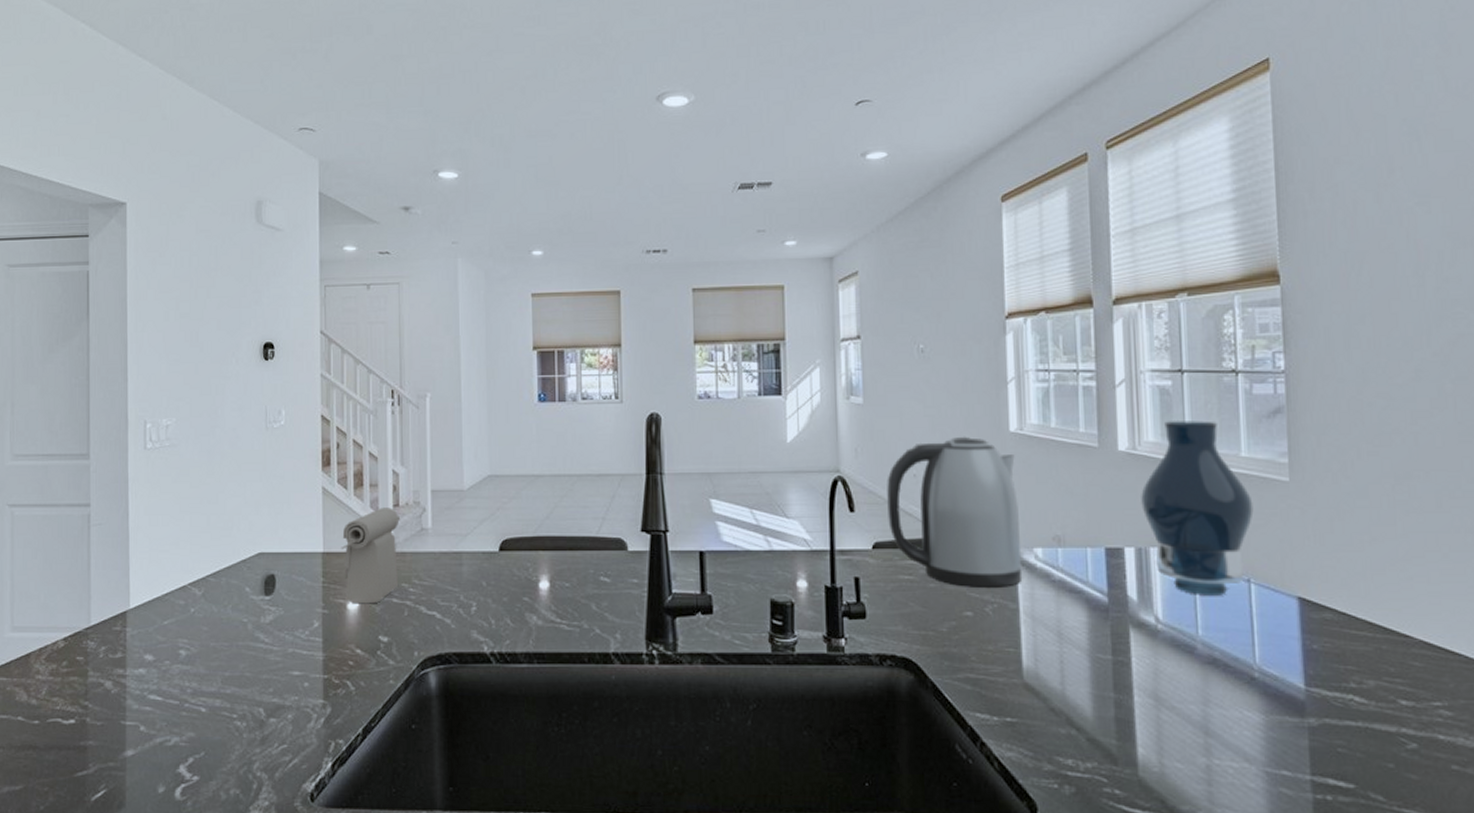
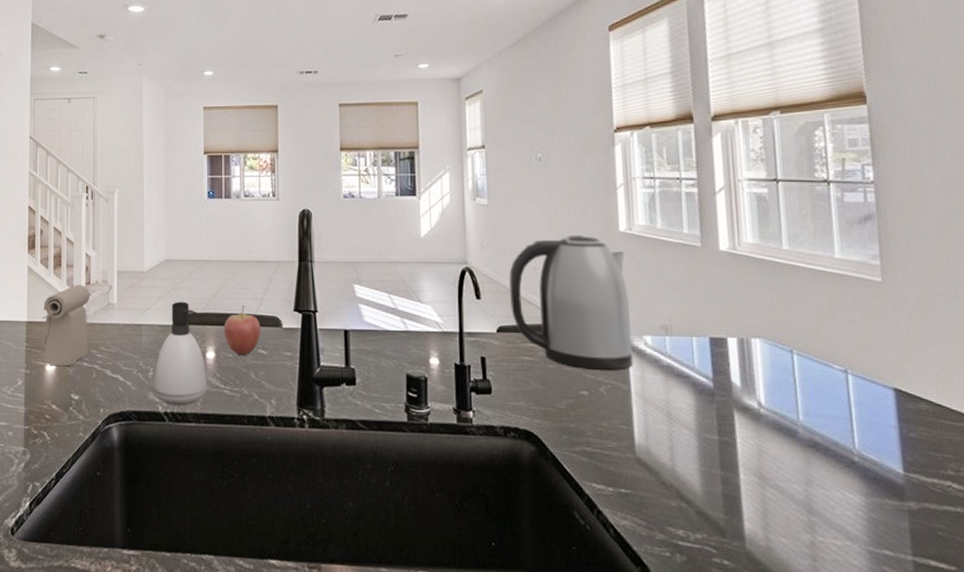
soap dispenser: none [477,524,541,645] -> present [154,301,208,406]
fruit: none [558,526,602,583] -> present [223,305,260,355]
vase: present [1141,421,1254,596] -> none [742,225,849,384]

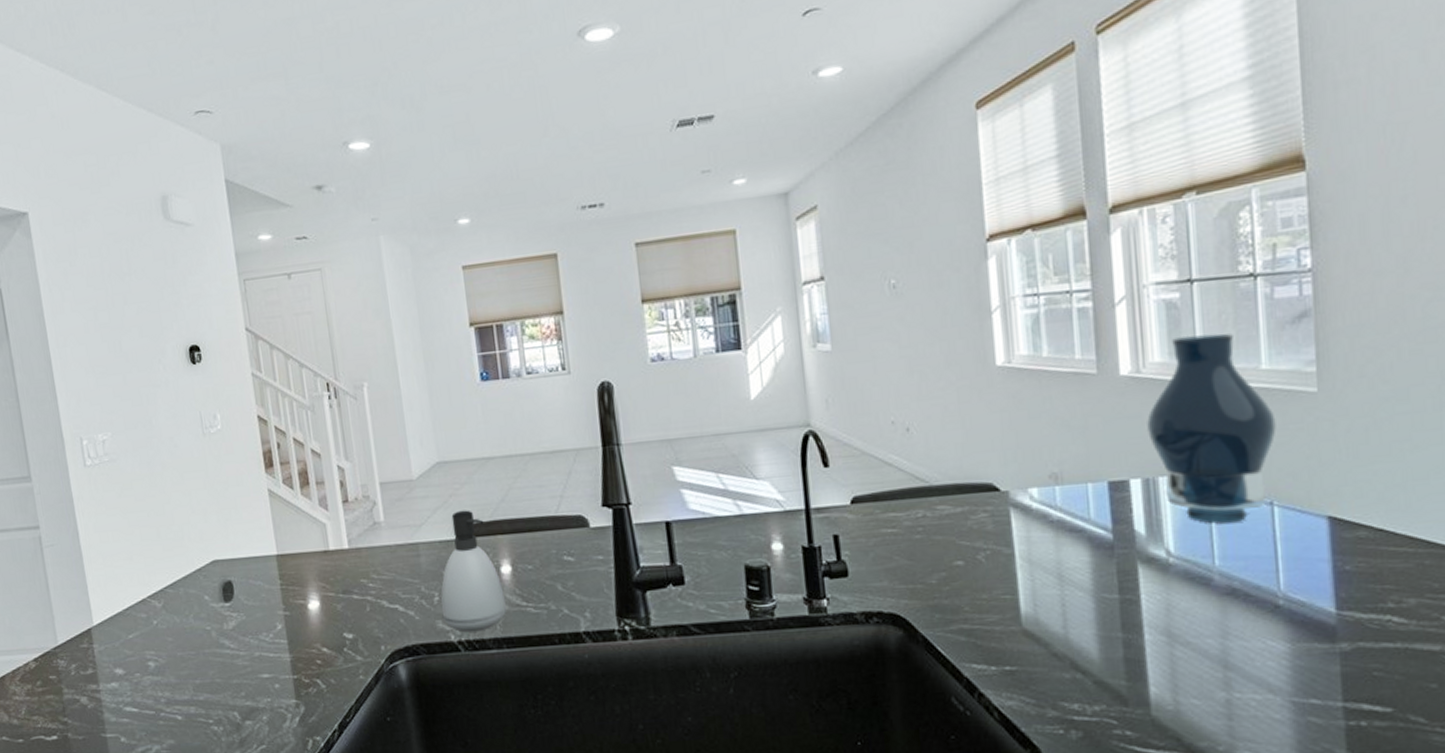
roll-top bag: present [42,285,92,367] -> none [294,504,358,604]
fruit: present [223,305,260,355] -> none [518,506,564,565]
kettle: present [509,234,634,370] -> none [862,375,1017,535]
vase: none [742,225,849,384] -> present [1147,334,1276,524]

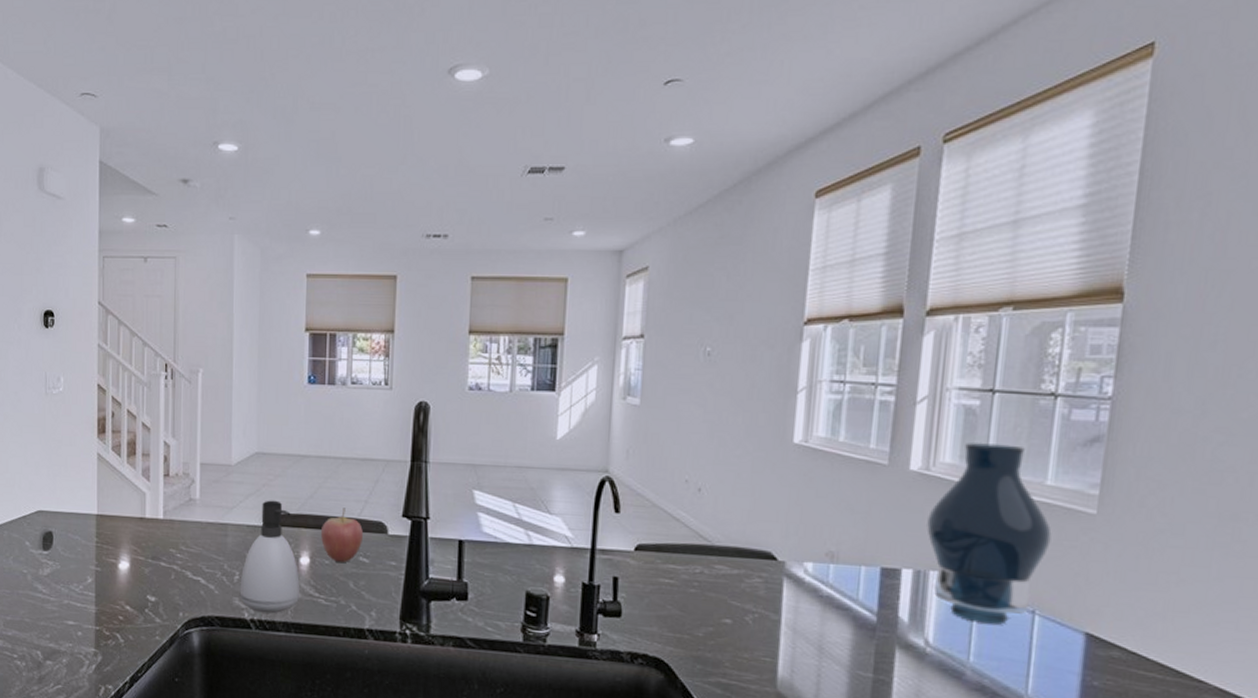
fruit: none [518,506,564,565] -> present [320,508,363,562]

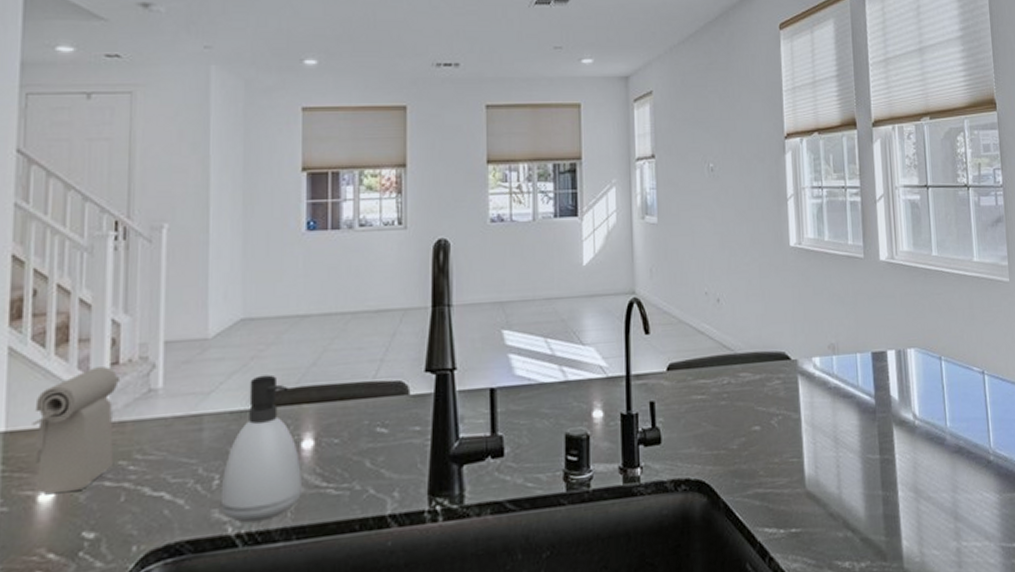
roll-top bag: none [114,476,171,566] -> present [32,366,121,495]
fruit: present [320,508,363,562] -> none [326,371,379,439]
vase: present [927,443,1052,624] -> none [899,230,985,390]

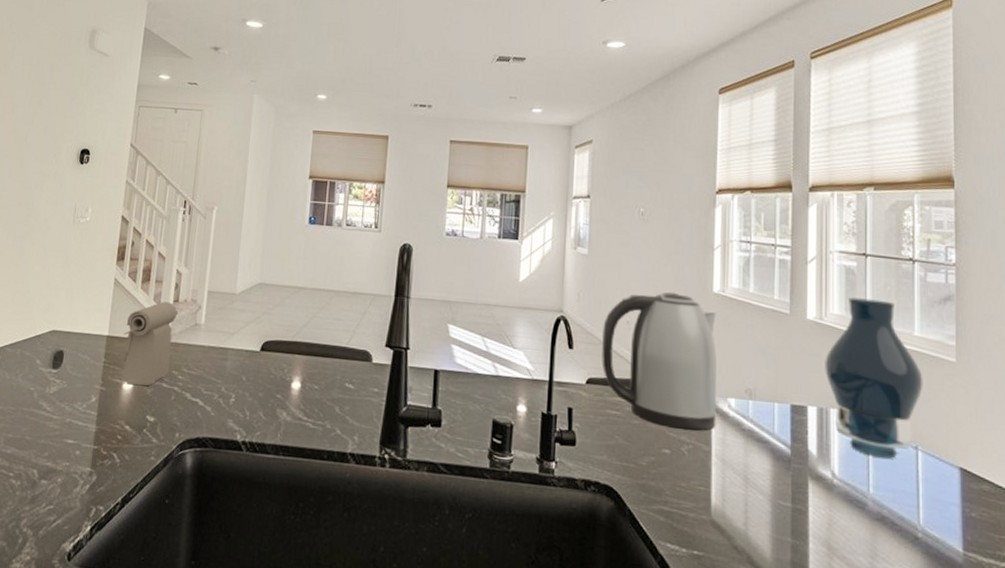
soap dispenser: present [220,374,303,523] -> none [233,327,291,436]
kettle: none [680,252,804,401] -> present [601,292,717,431]
vase: none [899,230,985,390] -> present [825,297,923,459]

